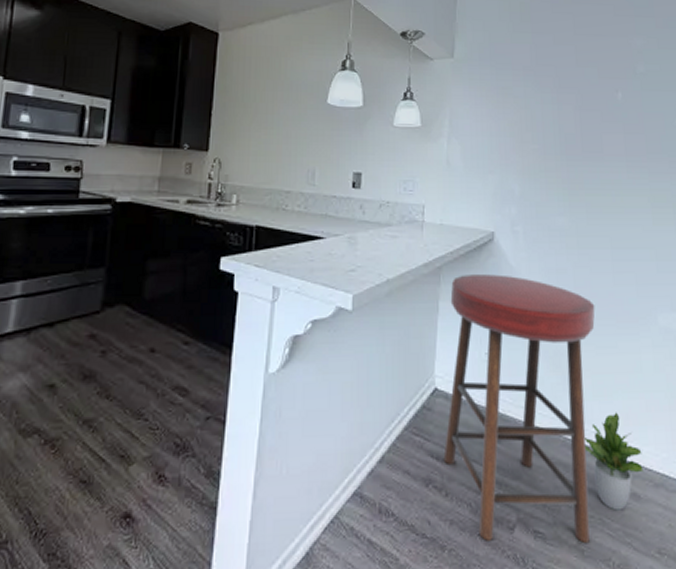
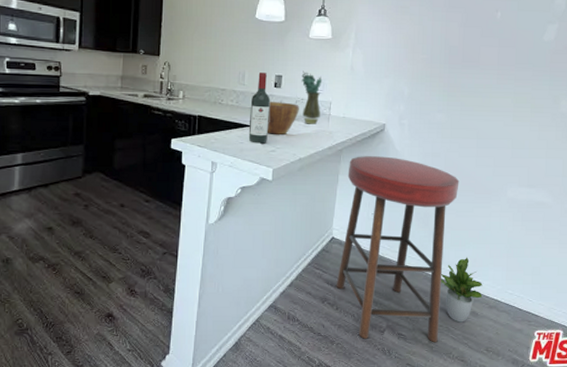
wine bottle: none [320,170,348,261] -> present [248,73,271,144]
bowl: none [345,206,384,248] -> present [268,102,299,134]
vase: none [386,166,412,234] -> present [301,70,322,124]

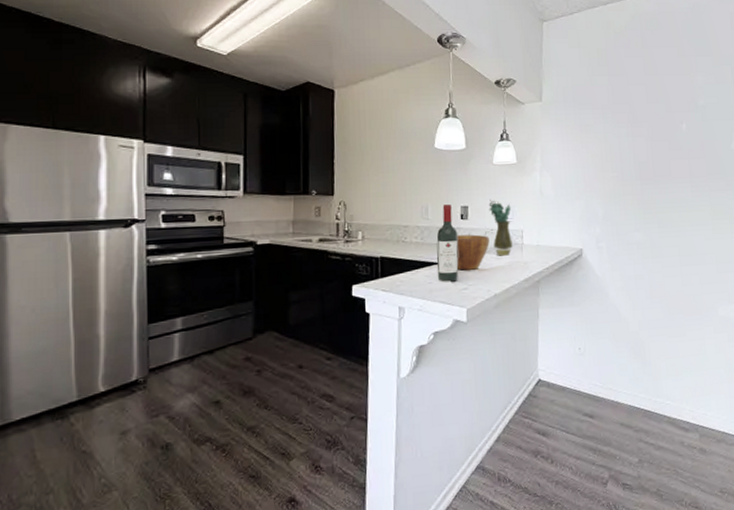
bar stool: present [336,156,459,343] -> none [548,283,667,495]
potted plant: present [440,257,483,323] -> none [661,387,708,463]

